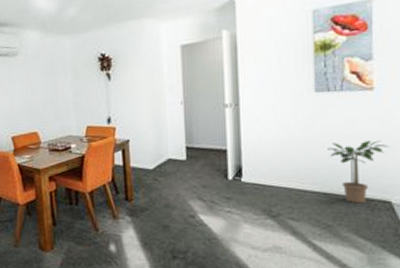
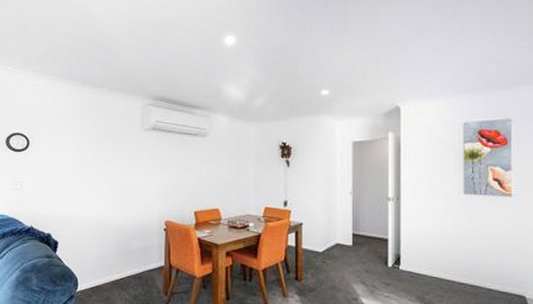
potted plant: present [327,140,389,204] -> none [473,240,524,297]

